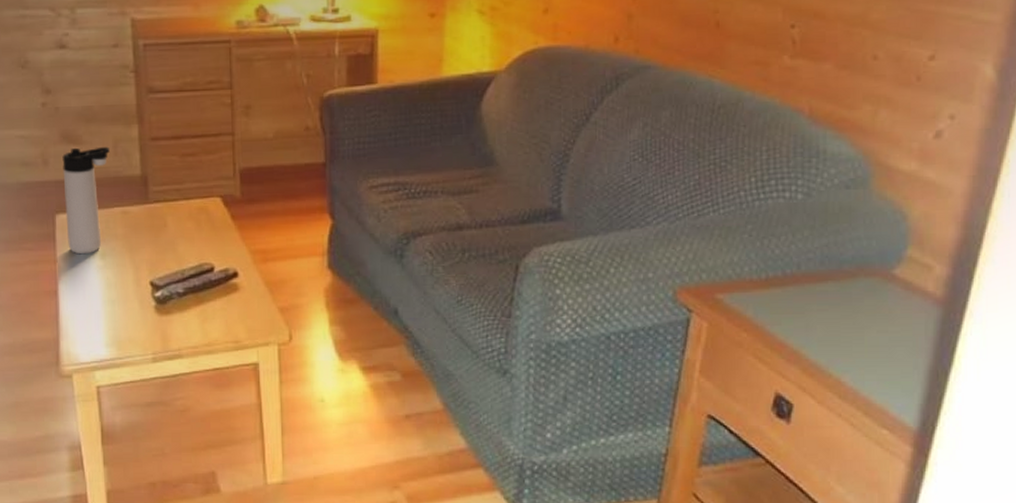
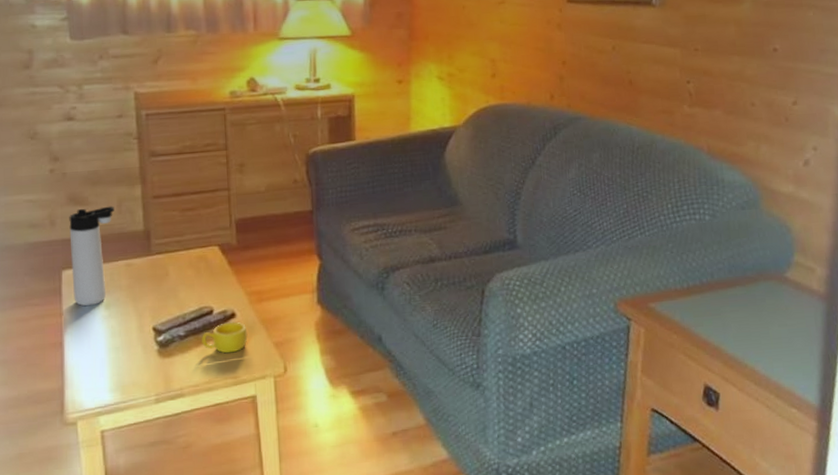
cup: none [201,282,251,316] -> present [202,322,248,354]

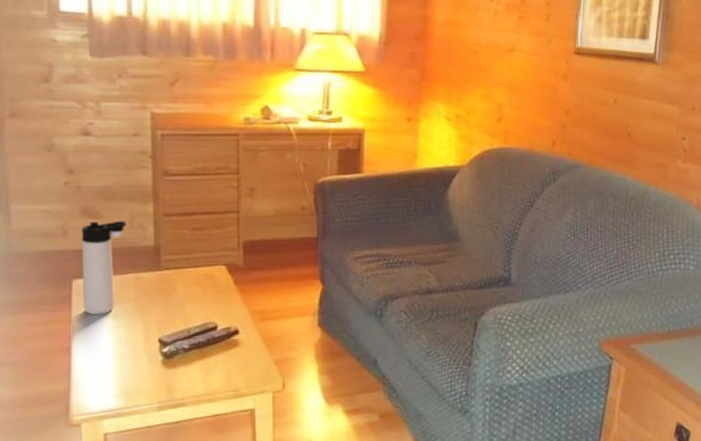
cup: present [202,322,248,354] -> none [205,338,249,368]

